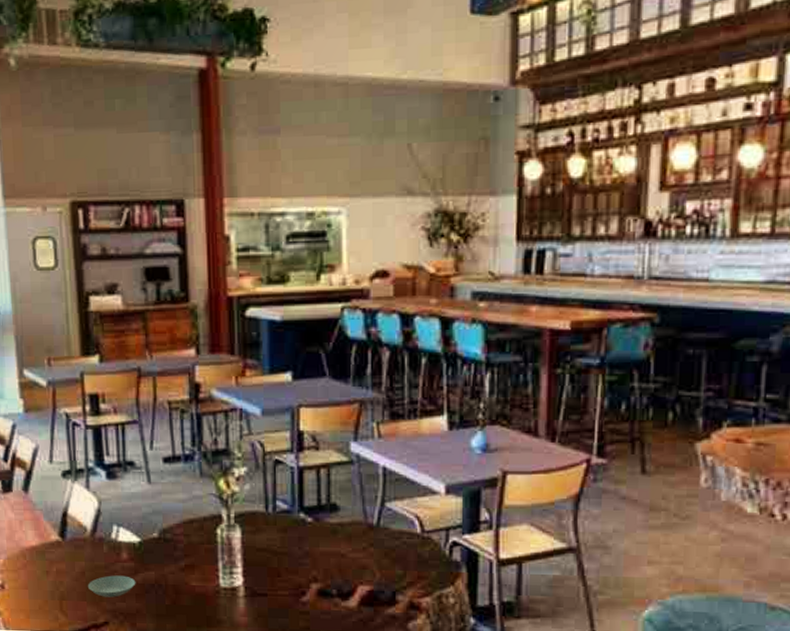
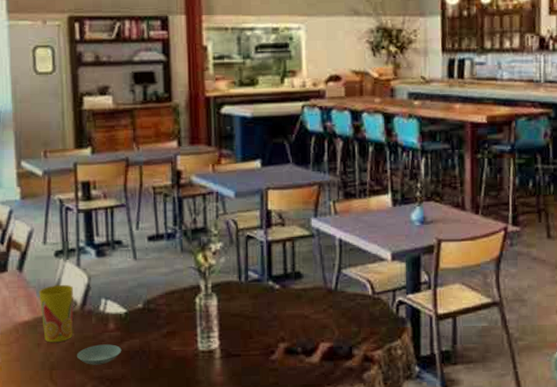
cup: none [46,508,84,571] -> present [38,284,74,343]

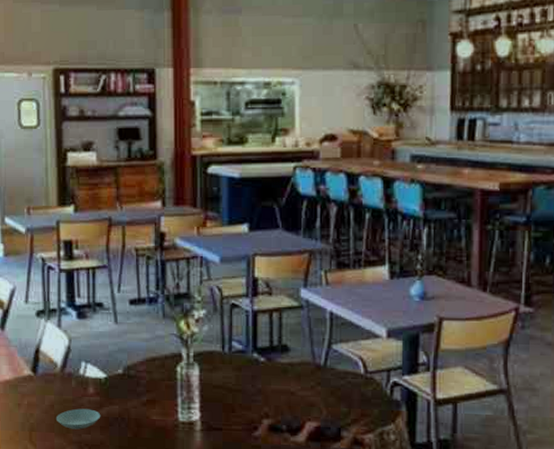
cup: present [38,284,74,343] -> none [20,344,54,404]

